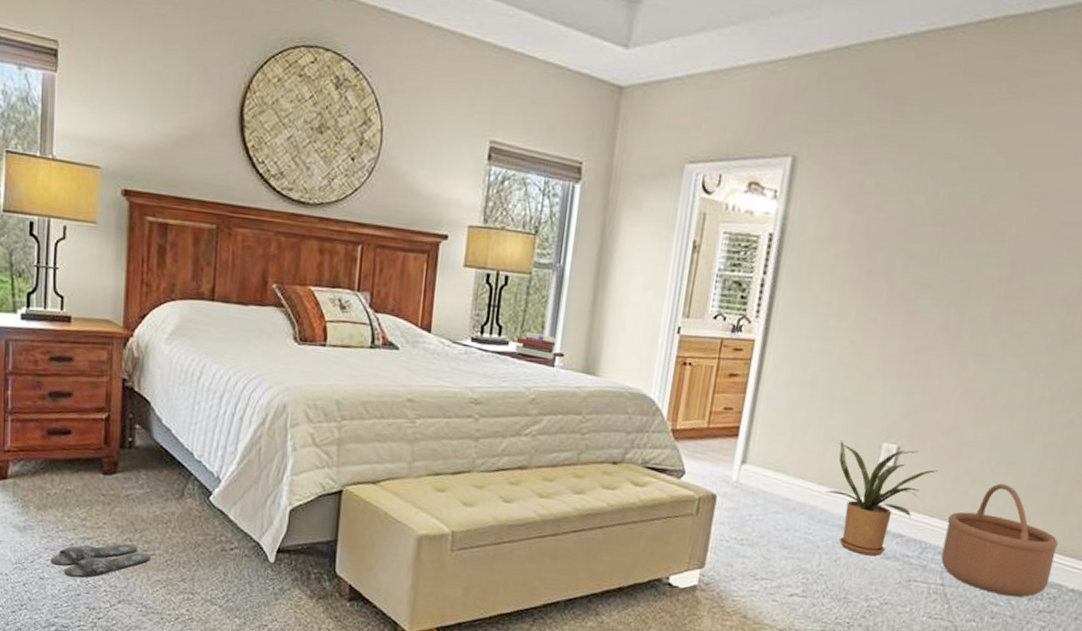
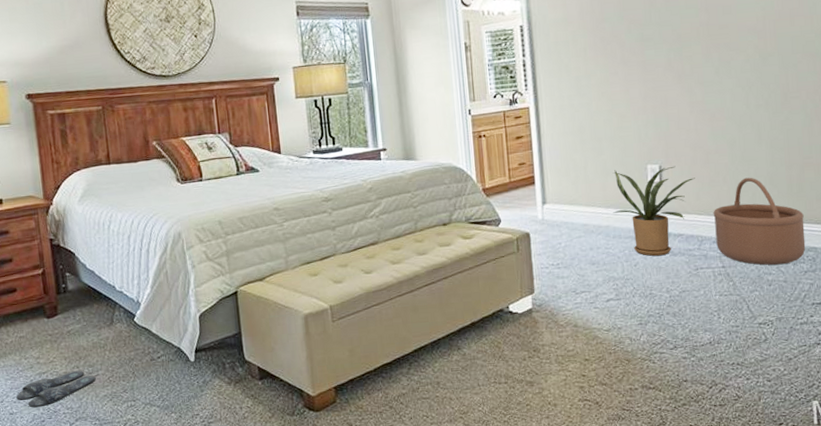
books: present [513,331,557,361] -> none [345,136,380,157]

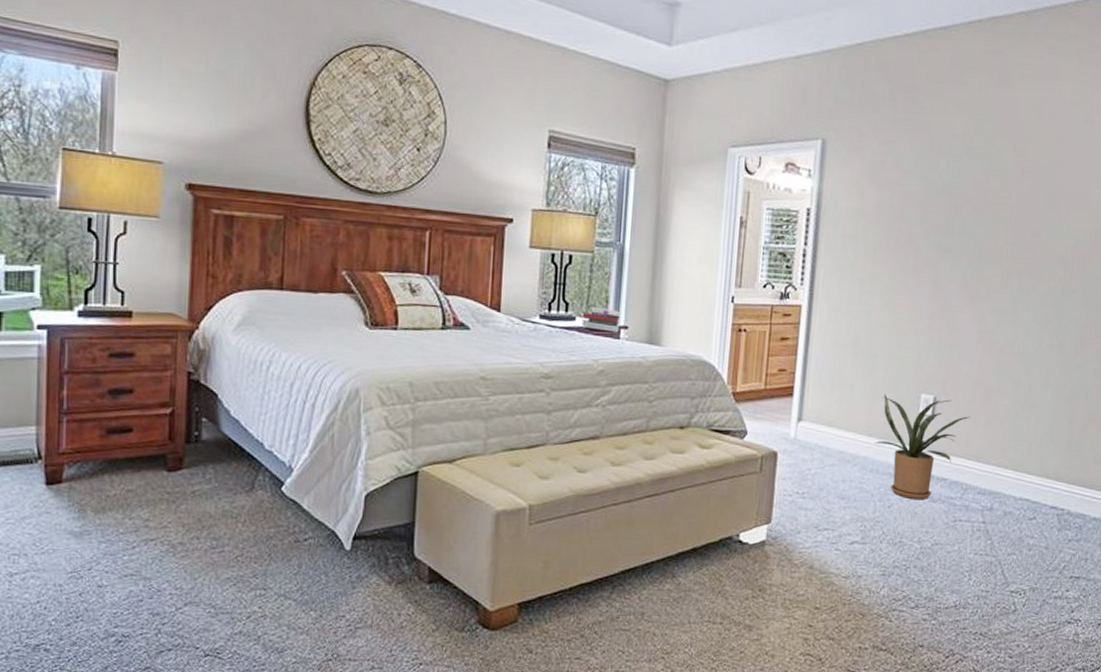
slippers: present [16,370,96,408] -> none [110,542,220,582]
books: none [345,136,380,157] -> present [580,307,621,334]
basket: present [713,177,806,266] -> none [980,425,1078,529]

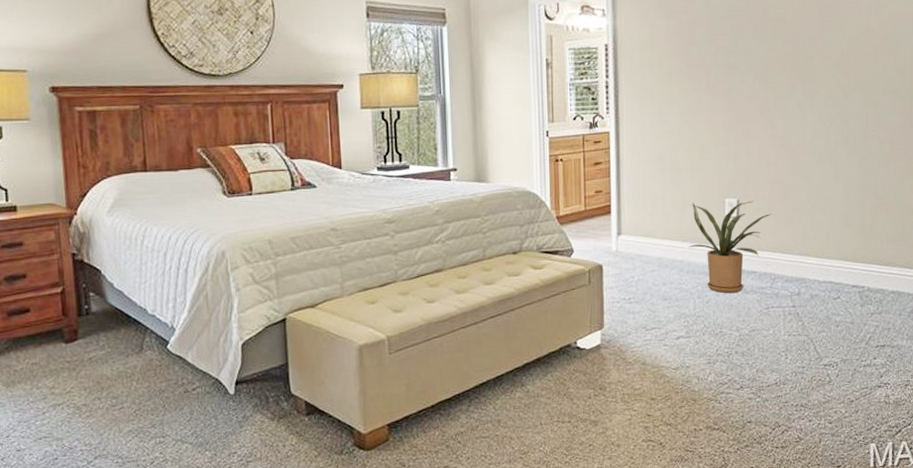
books: present [580,307,621,334] -> none [412,154,449,177]

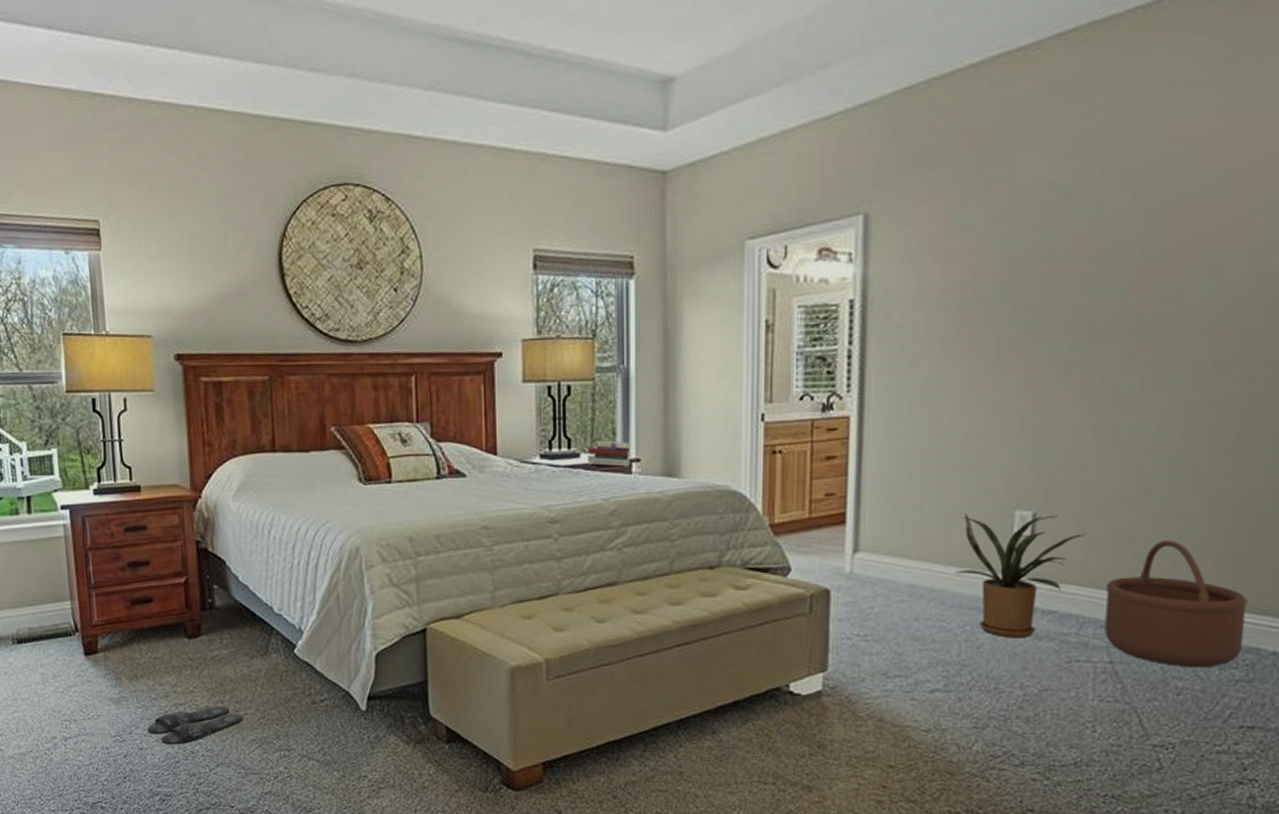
slippers: none [25,402,120,444] -> present [147,705,243,745]
books: none [412,154,449,177] -> present [584,440,631,469]
basket: none [787,215,874,306] -> present [1104,540,1247,668]

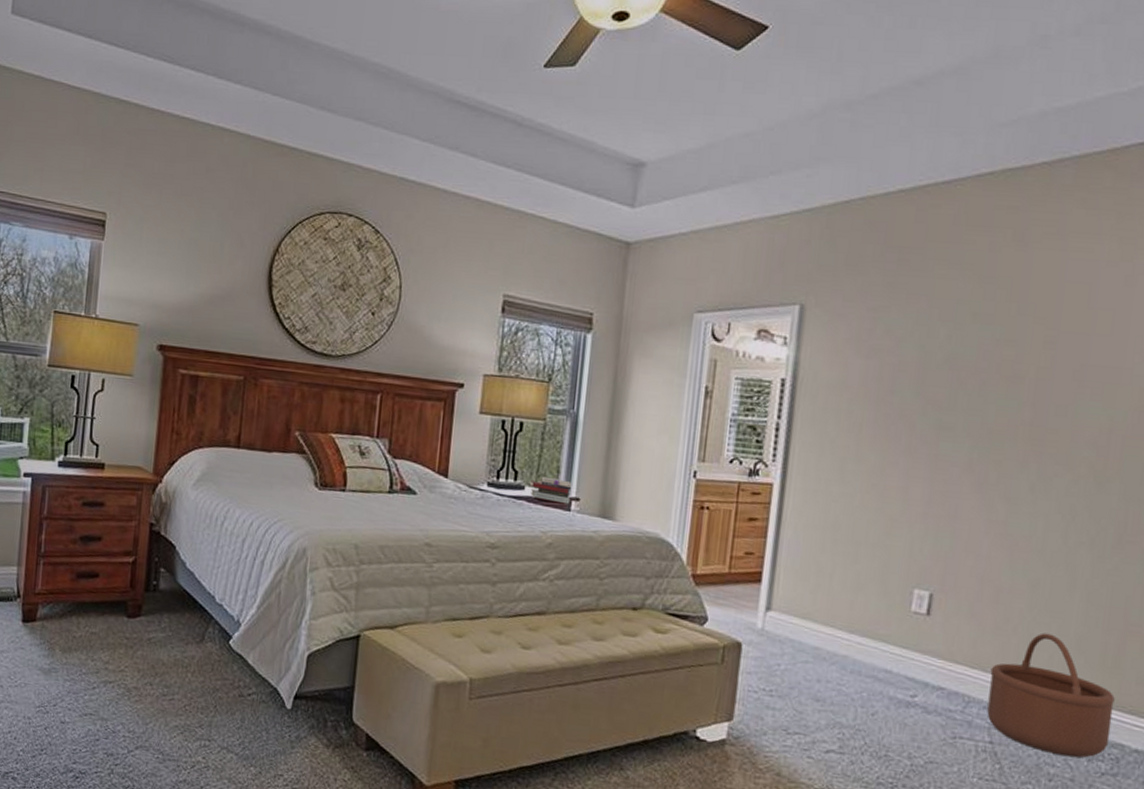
slippers: present [147,705,243,745] -> none [72,687,170,722]
house plant: present [955,514,1086,639] -> none [856,586,975,710]

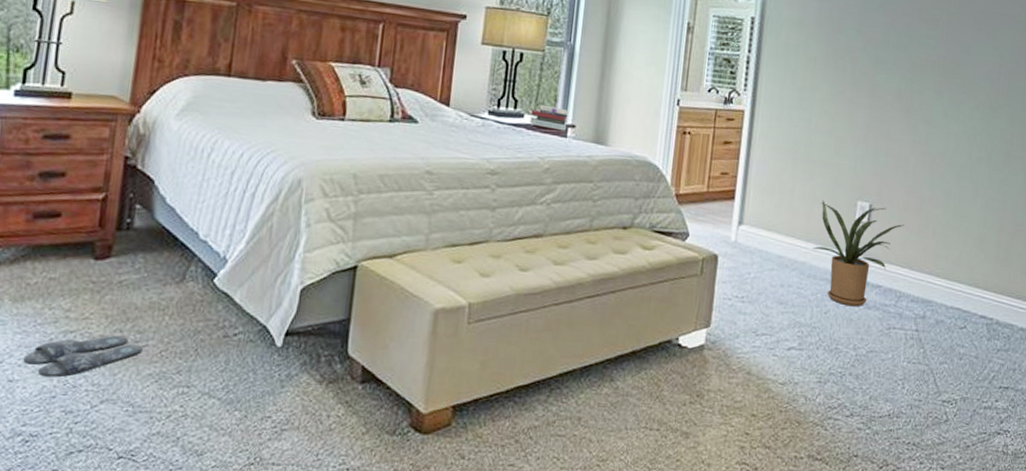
slippers: none [72,687,170,722] -> present [23,335,143,377]
house plant: none [856,586,975,710] -> present [812,200,905,307]
basket: present [987,633,1115,758] -> none [913,234,1006,339]

